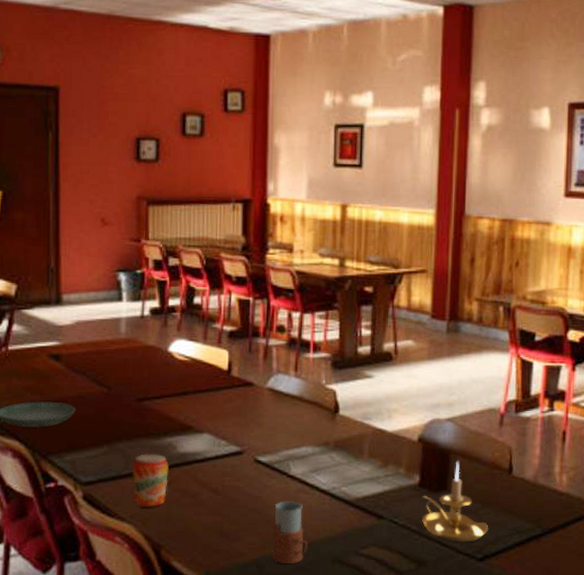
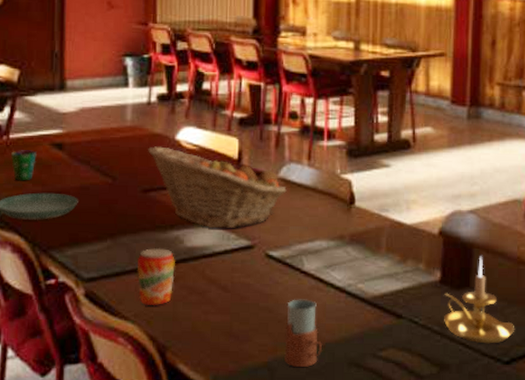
cup: none [9,361,35,391] -> present [10,150,37,181]
fruit basket: none [142,358,274,436] -> present [148,146,287,229]

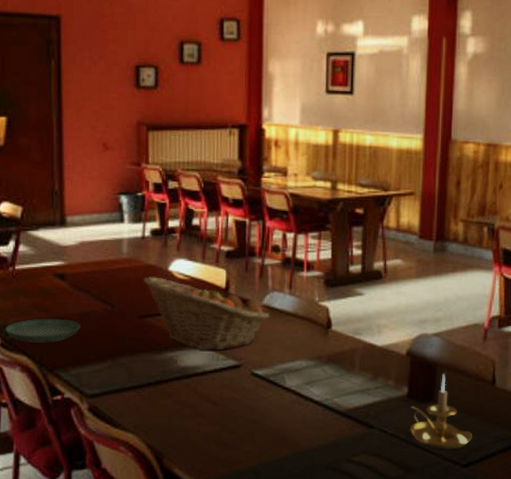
cup: present [10,150,37,181] -> none [16,280,41,308]
beverage can: present [136,247,175,306] -> none [135,367,170,419]
drinking glass: present [284,299,323,368] -> none [269,412,303,471]

